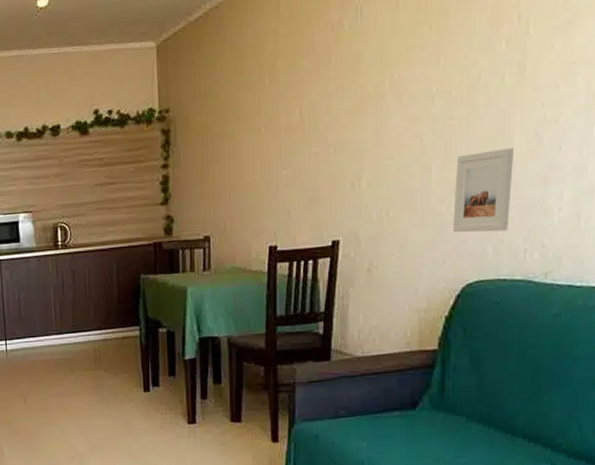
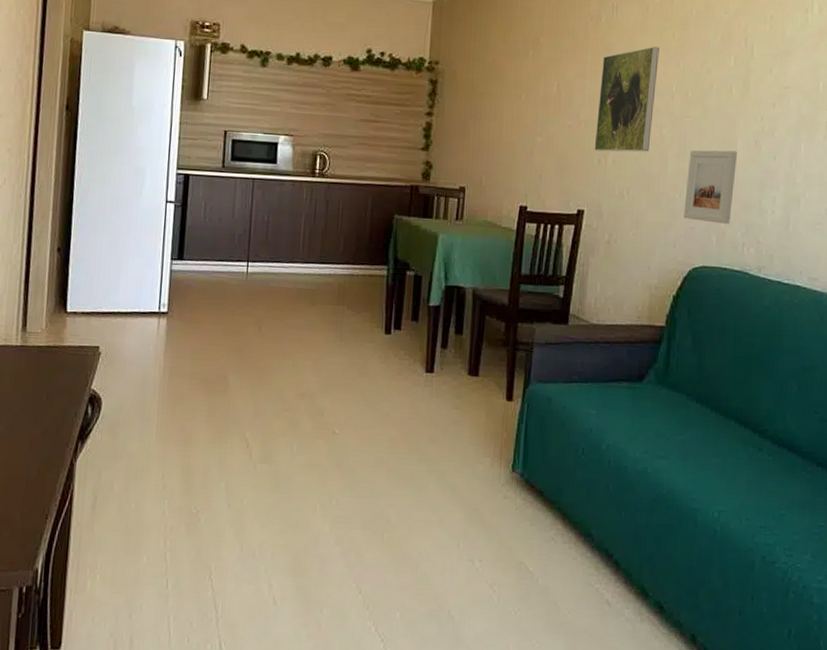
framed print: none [346,45,414,175] -> present [594,46,659,152]

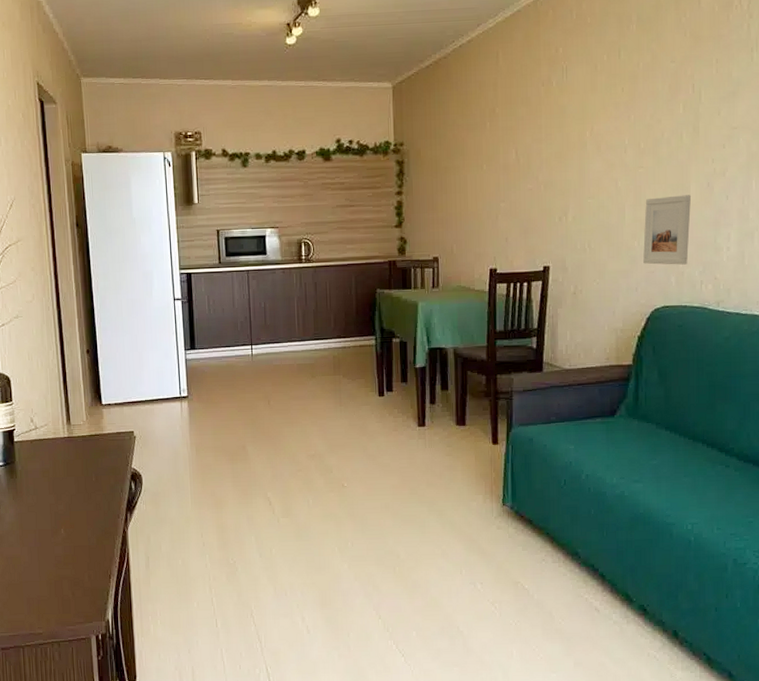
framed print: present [594,46,659,152] -> none [554,103,610,210]

